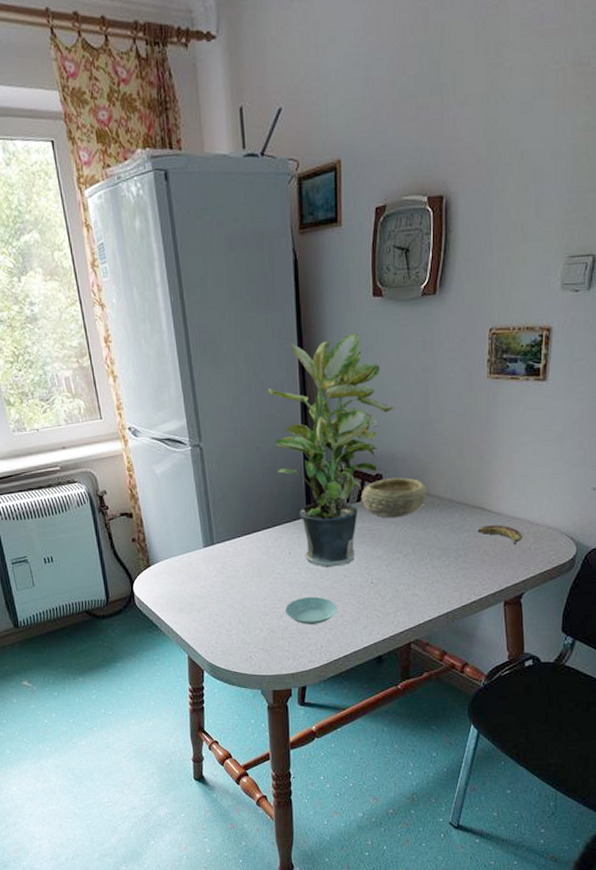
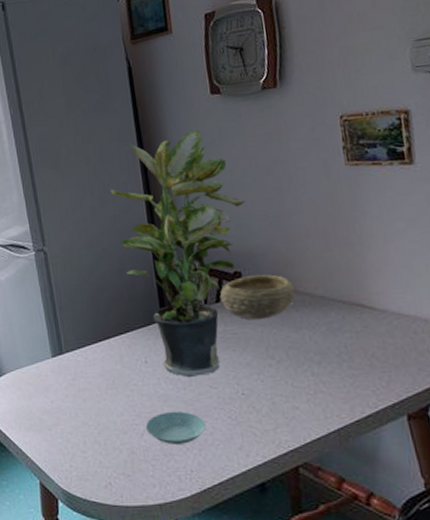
banana: present [477,525,523,546] -> none [360,323,417,348]

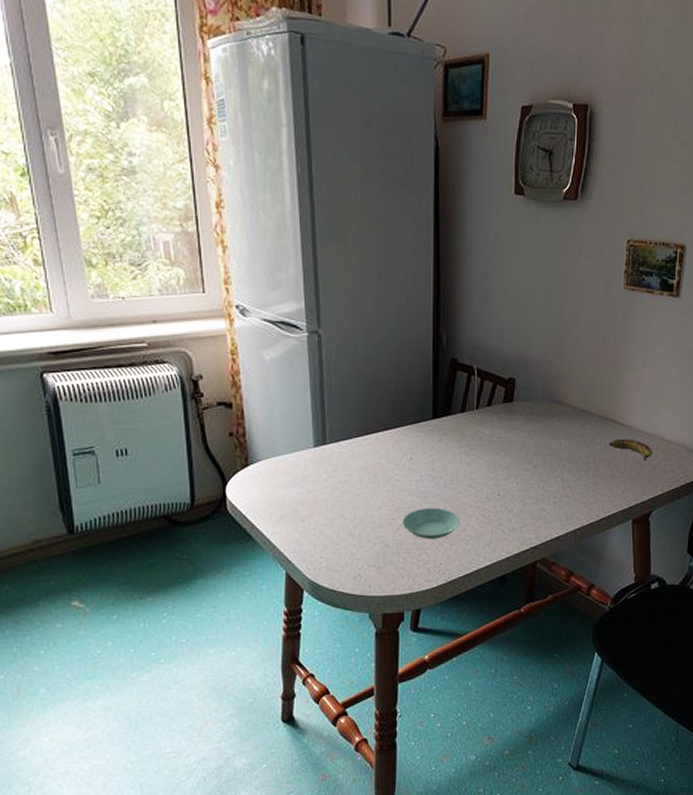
potted plant: present [110,130,247,377] -> none [398,229,532,475]
bowl: present [220,274,295,320] -> none [492,382,560,426]
banana: none [360,323,417,348] -> present [608,439,653,462]

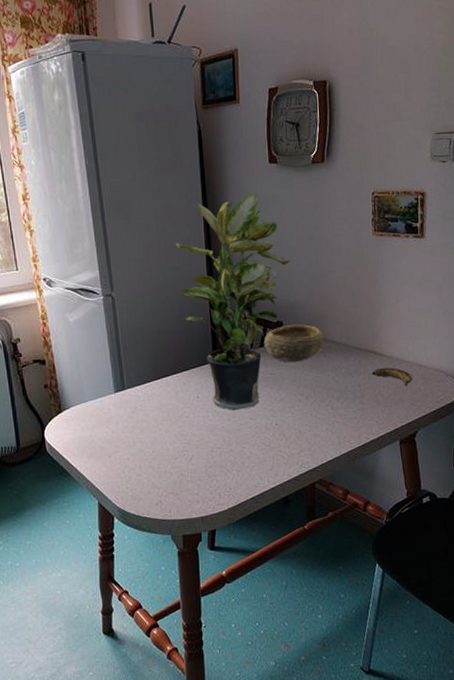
potted plant: none [398,229,532,475] -> present [175,195,292,410]
saucer: present [403,507,460,539] -> none [194,439,244,467]
bowl: none [492,382,560,426] -> present [264,324,324,363]

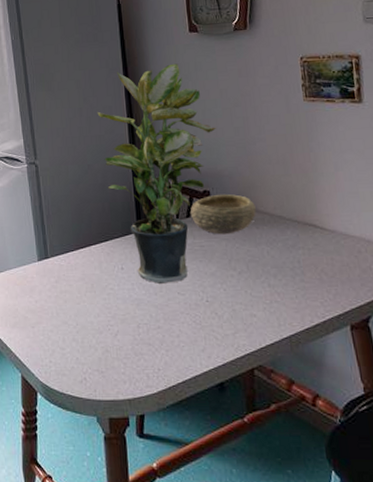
banana: present [371,367,413,387] -> none [311,243,361,265]

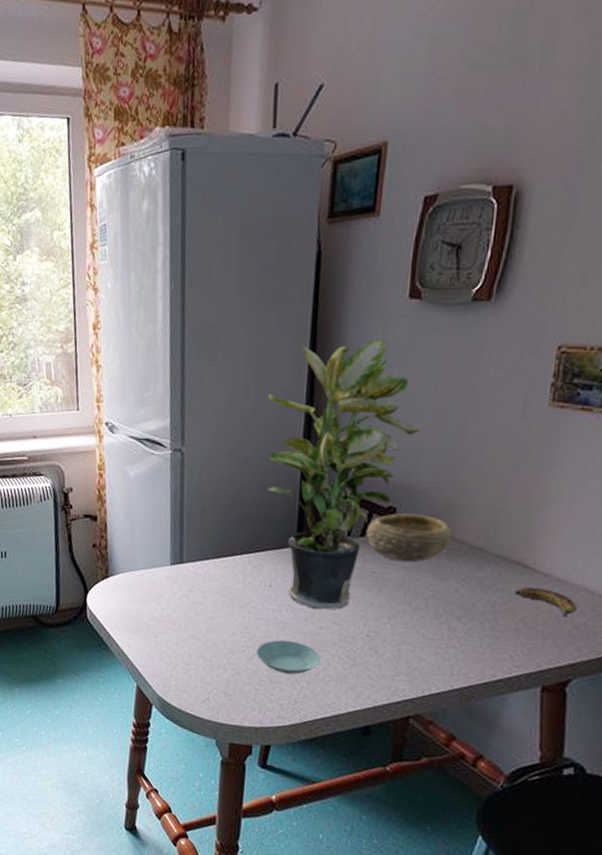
saucer: none [120,314,173,345] -> present [256,640,320,675]
banana: none [311,243,361,265] -> present [514,587,577,618]

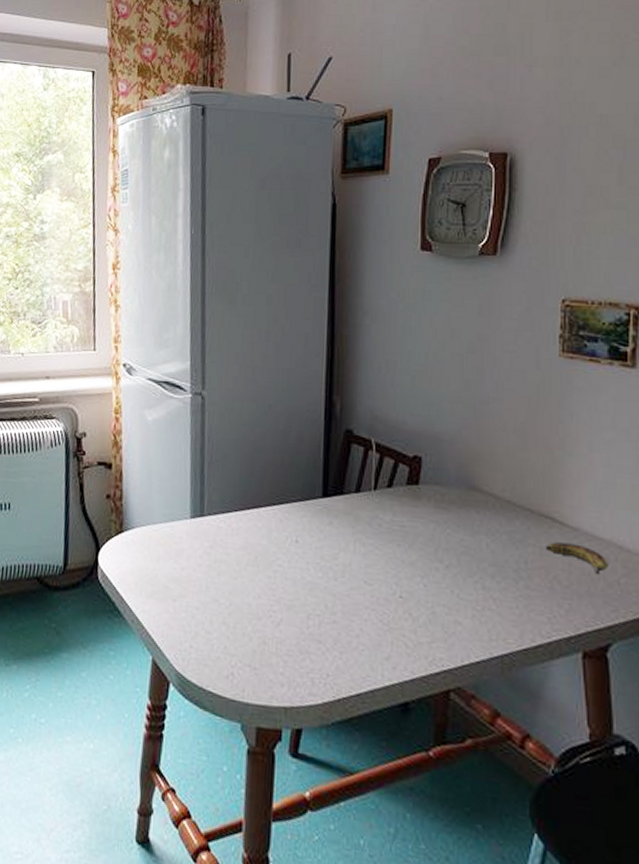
saucer: present [256,640,320,675] -> none [284,603,352,643]
potted plant: present [266,339,422,610] -> none [289,288,441,568]
bowl: present [366,513,452,563] -> none [394,462,479,516]

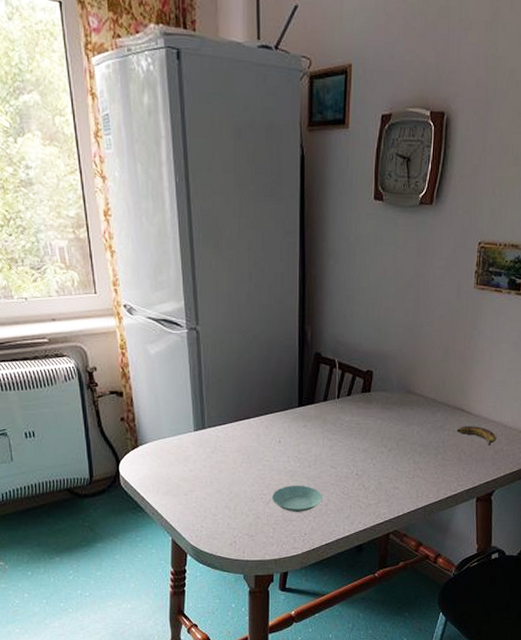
saucer: none [284,603,352,643] -> present [272,485,322,512]

